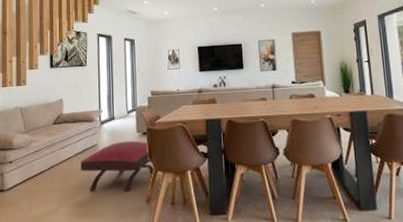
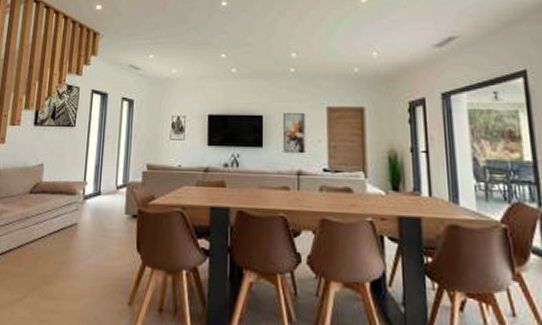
ottoman: present [80,140,155,192] -> none [54,223,143,288]

